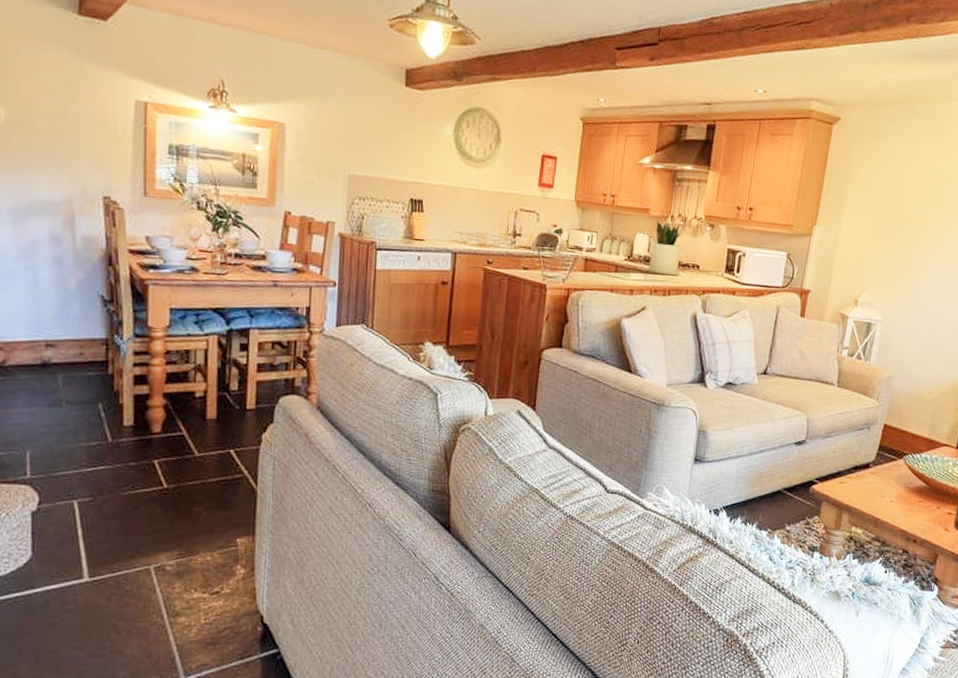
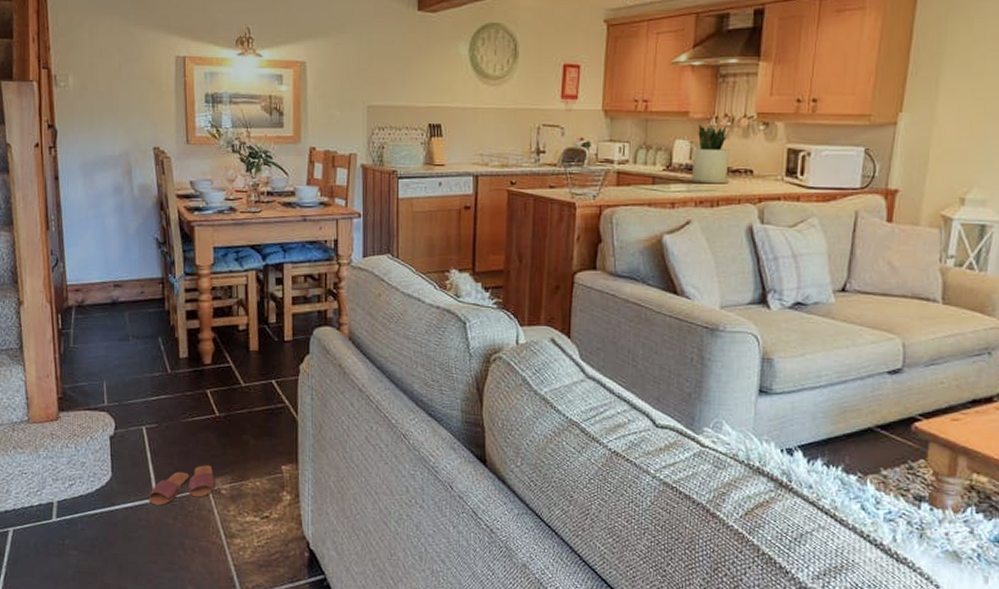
slippers: none [78,540,159,586] -> present [149,465,215,506]

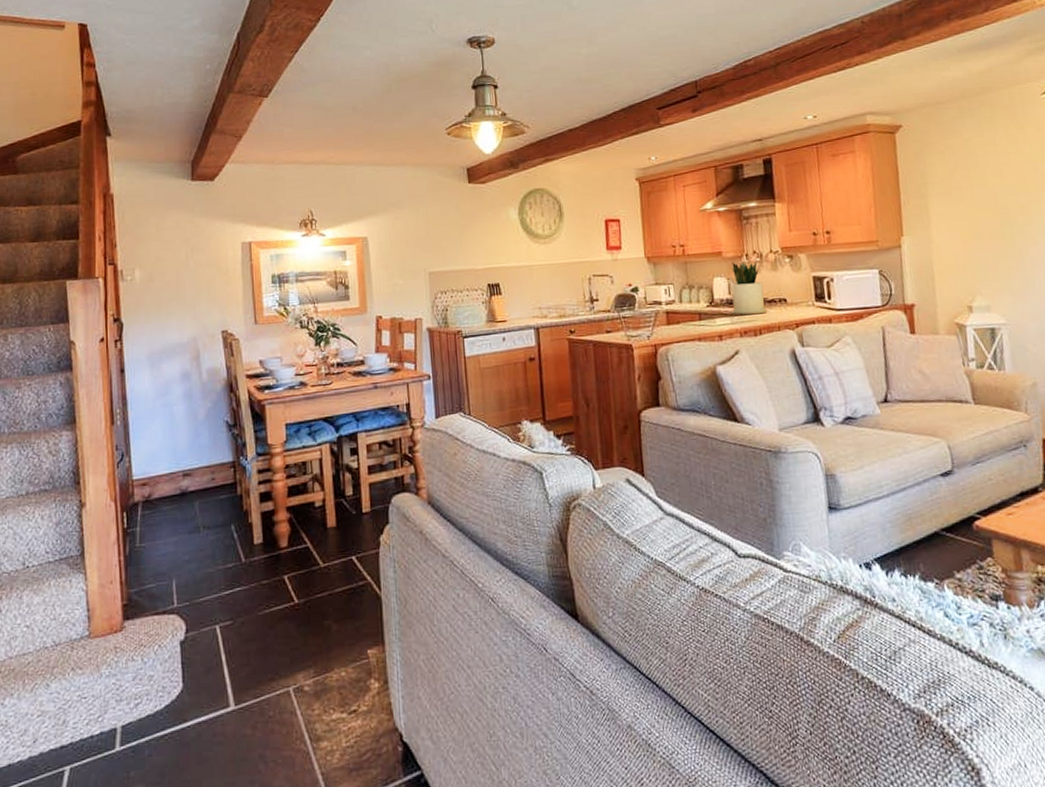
slippers: present [149,465,215,506] -> none [225,660,297,715]

